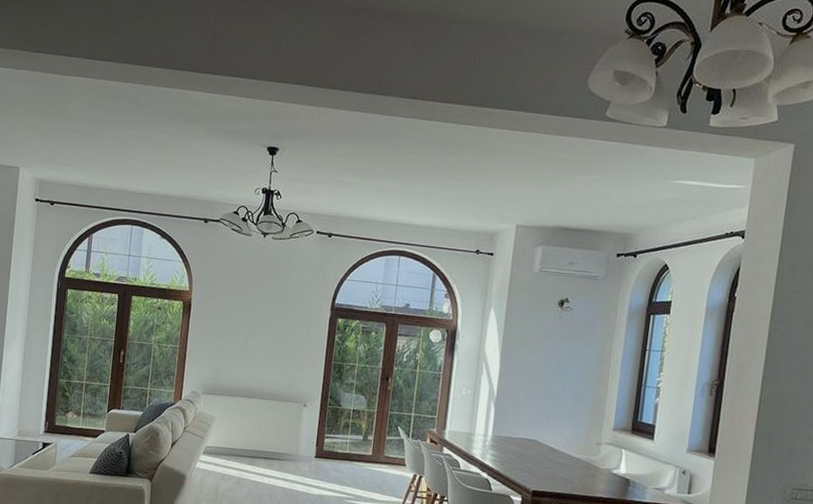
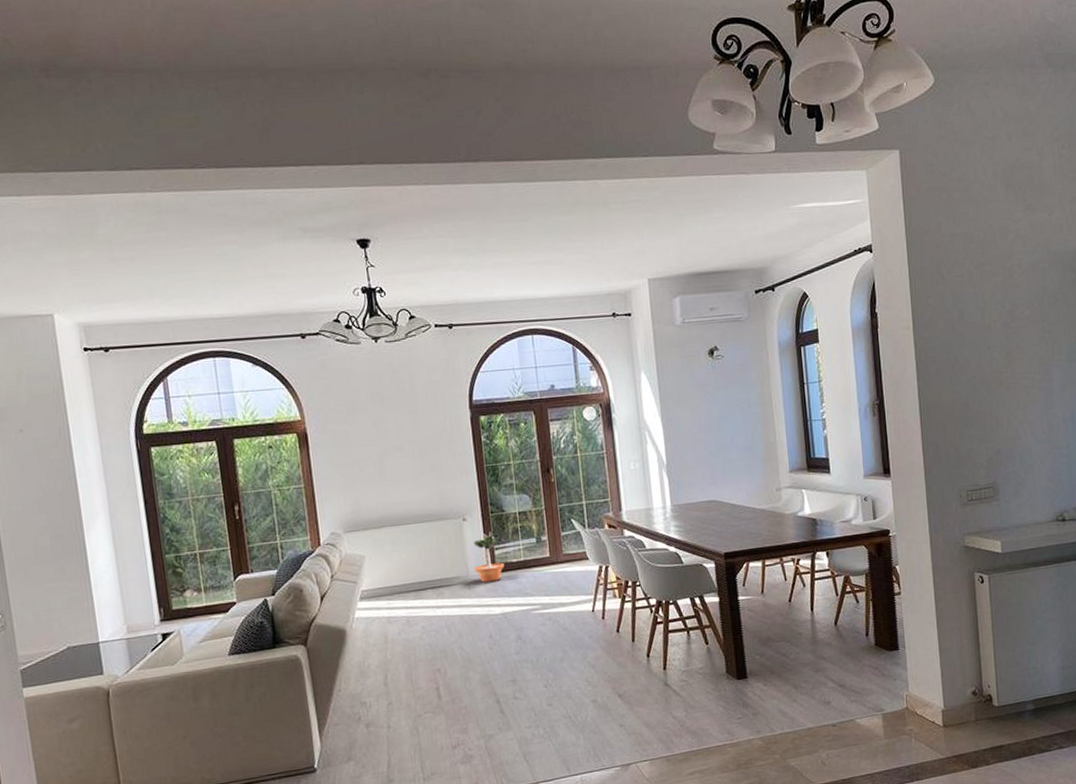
potted tree: none [304,421,330,466] -> present [473,532,504,582]

